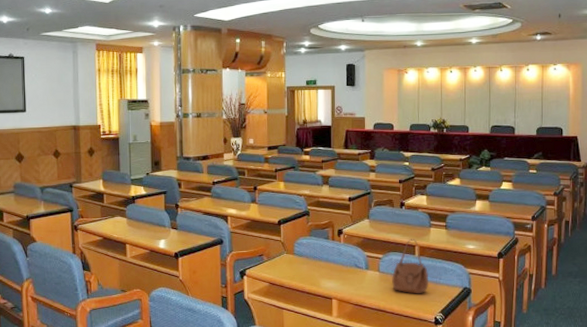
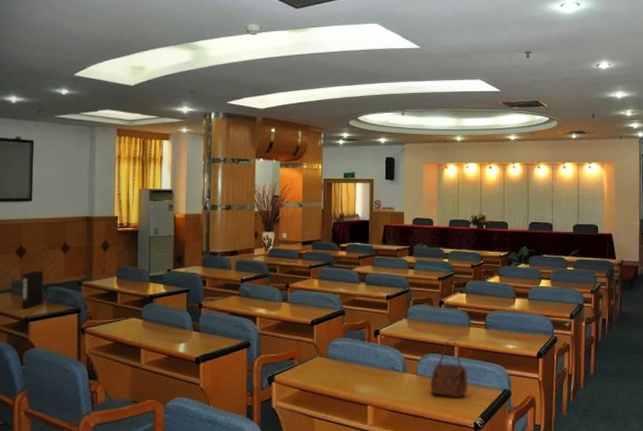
binder: none [22,174,41,208] -> present [21,270,44,308]

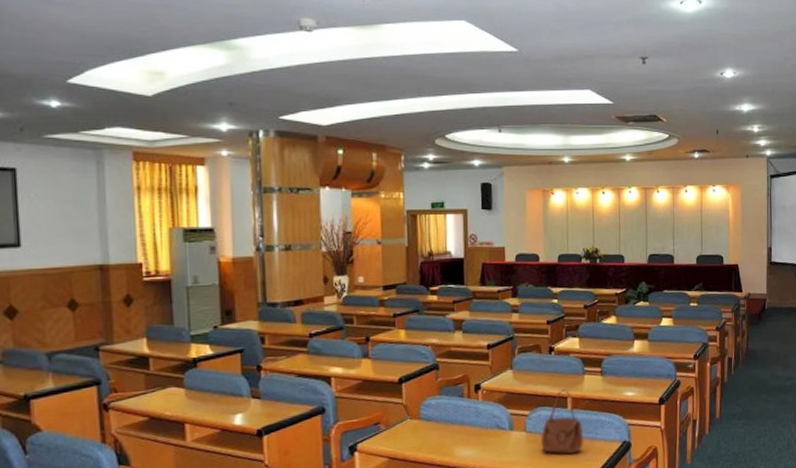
binder: present [21,270,44,308] -> none [15,334,48,384]

